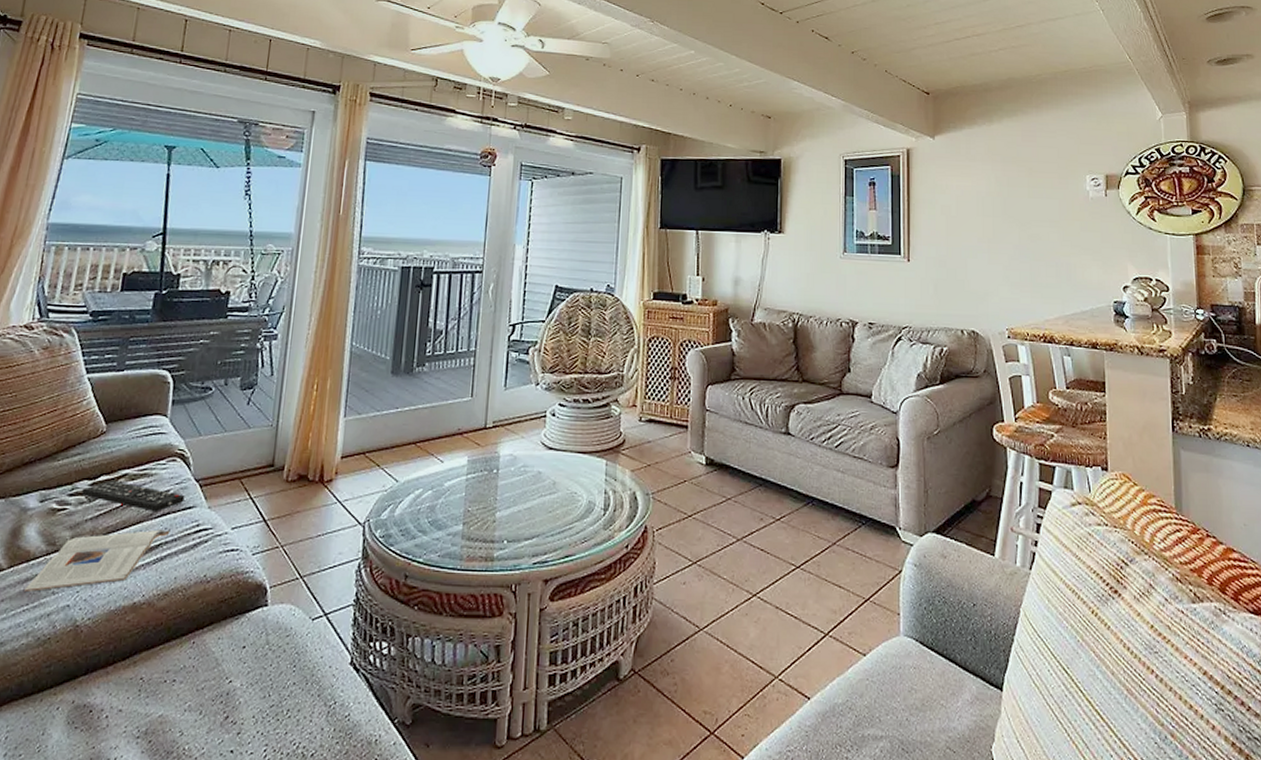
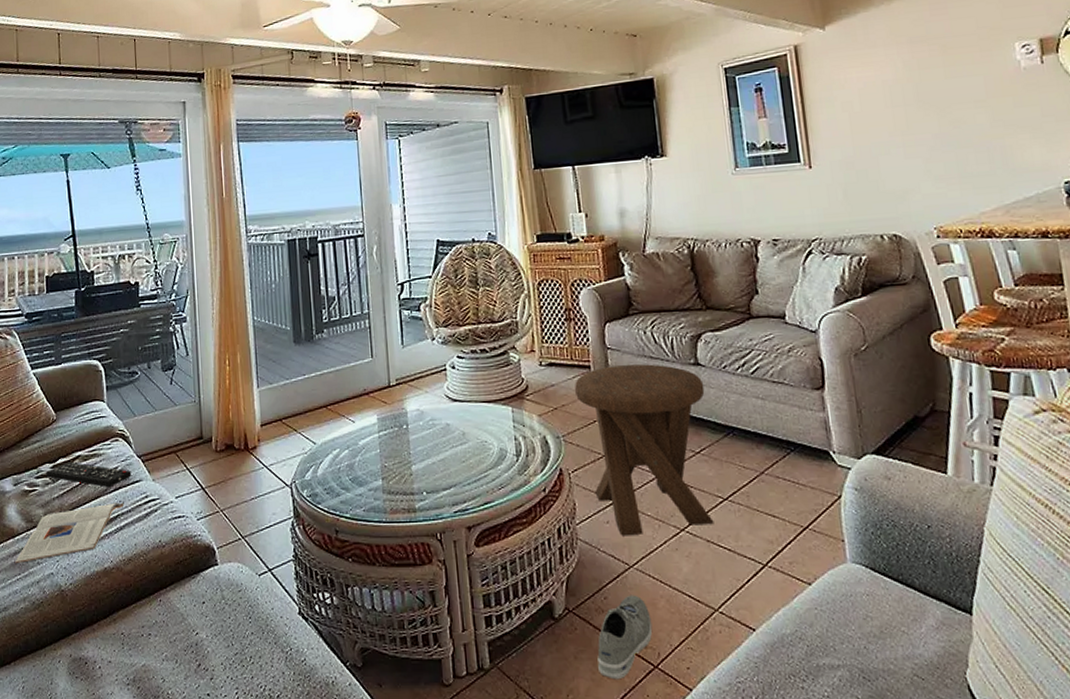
sneaker: none [656,658,714,746] -> present [597,595,653,680]
music stool: none [670,428,792,599] -> present [575,364,714,536]

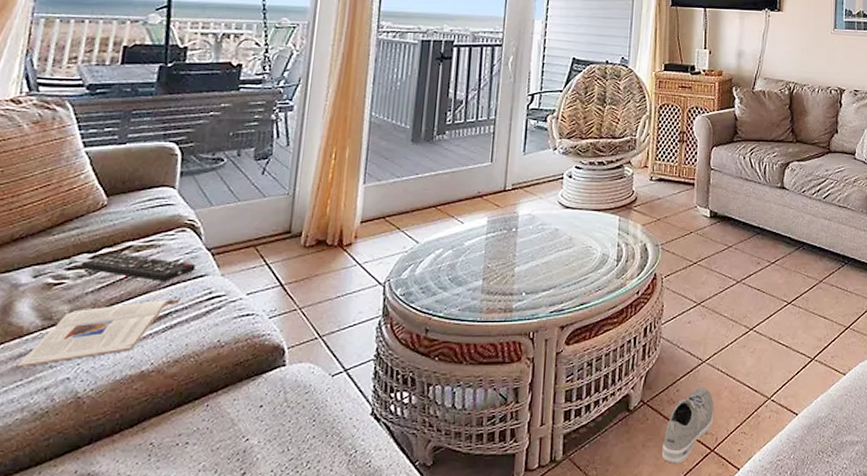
music stool: present [575,364,714,536] -> none [678,185,786,335]

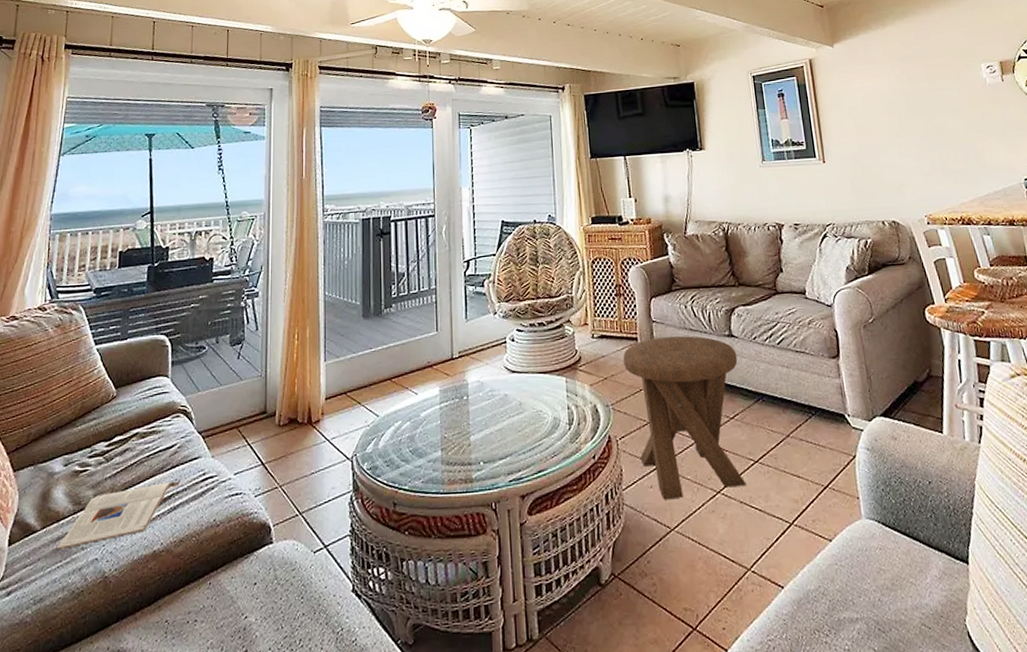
remote control: present [81,252,196,281] -> none [100,439,190,465]
sneaker: present [662,387,715,464] -> none [640,557,691,644]
music stool: none [678,185,786,335] -> present [623,336,747,500]

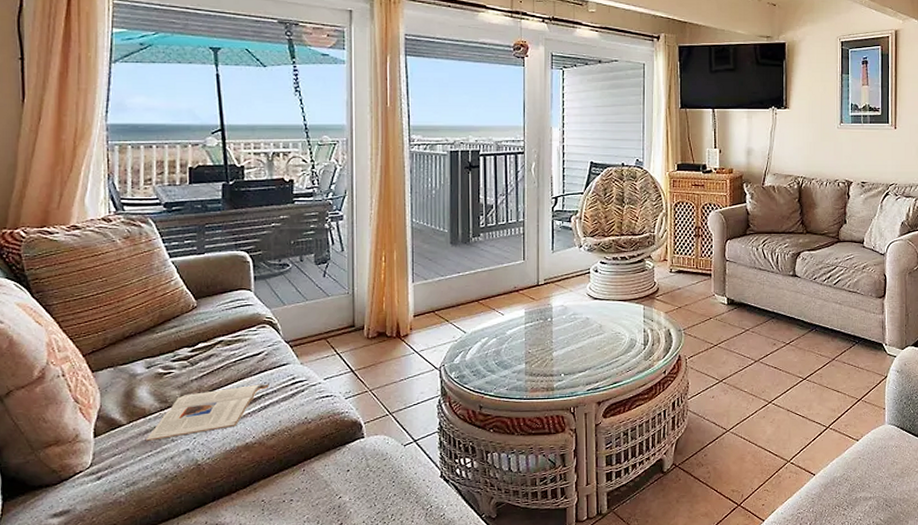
music stool: present [623,336,747,500] -> none [697,274,798,408]

